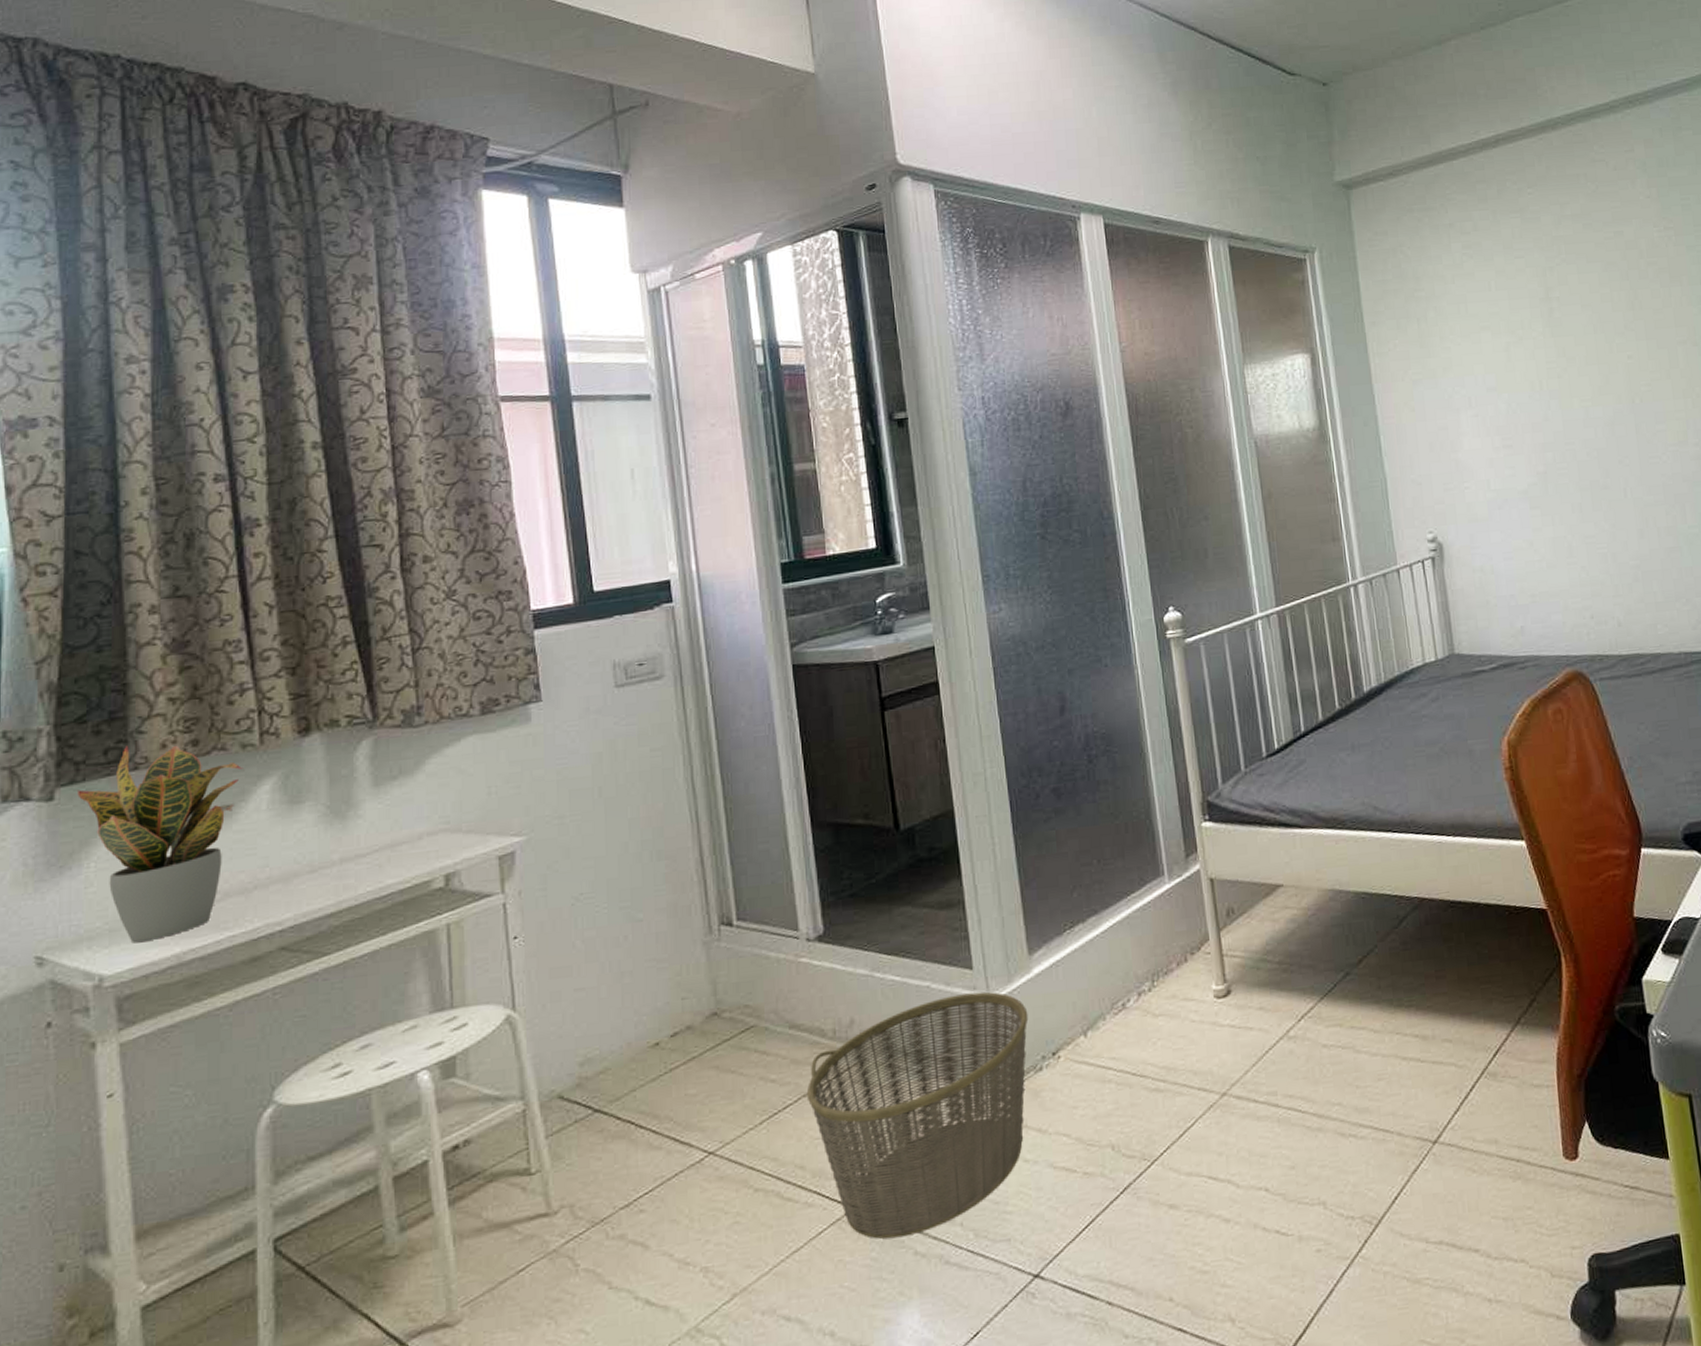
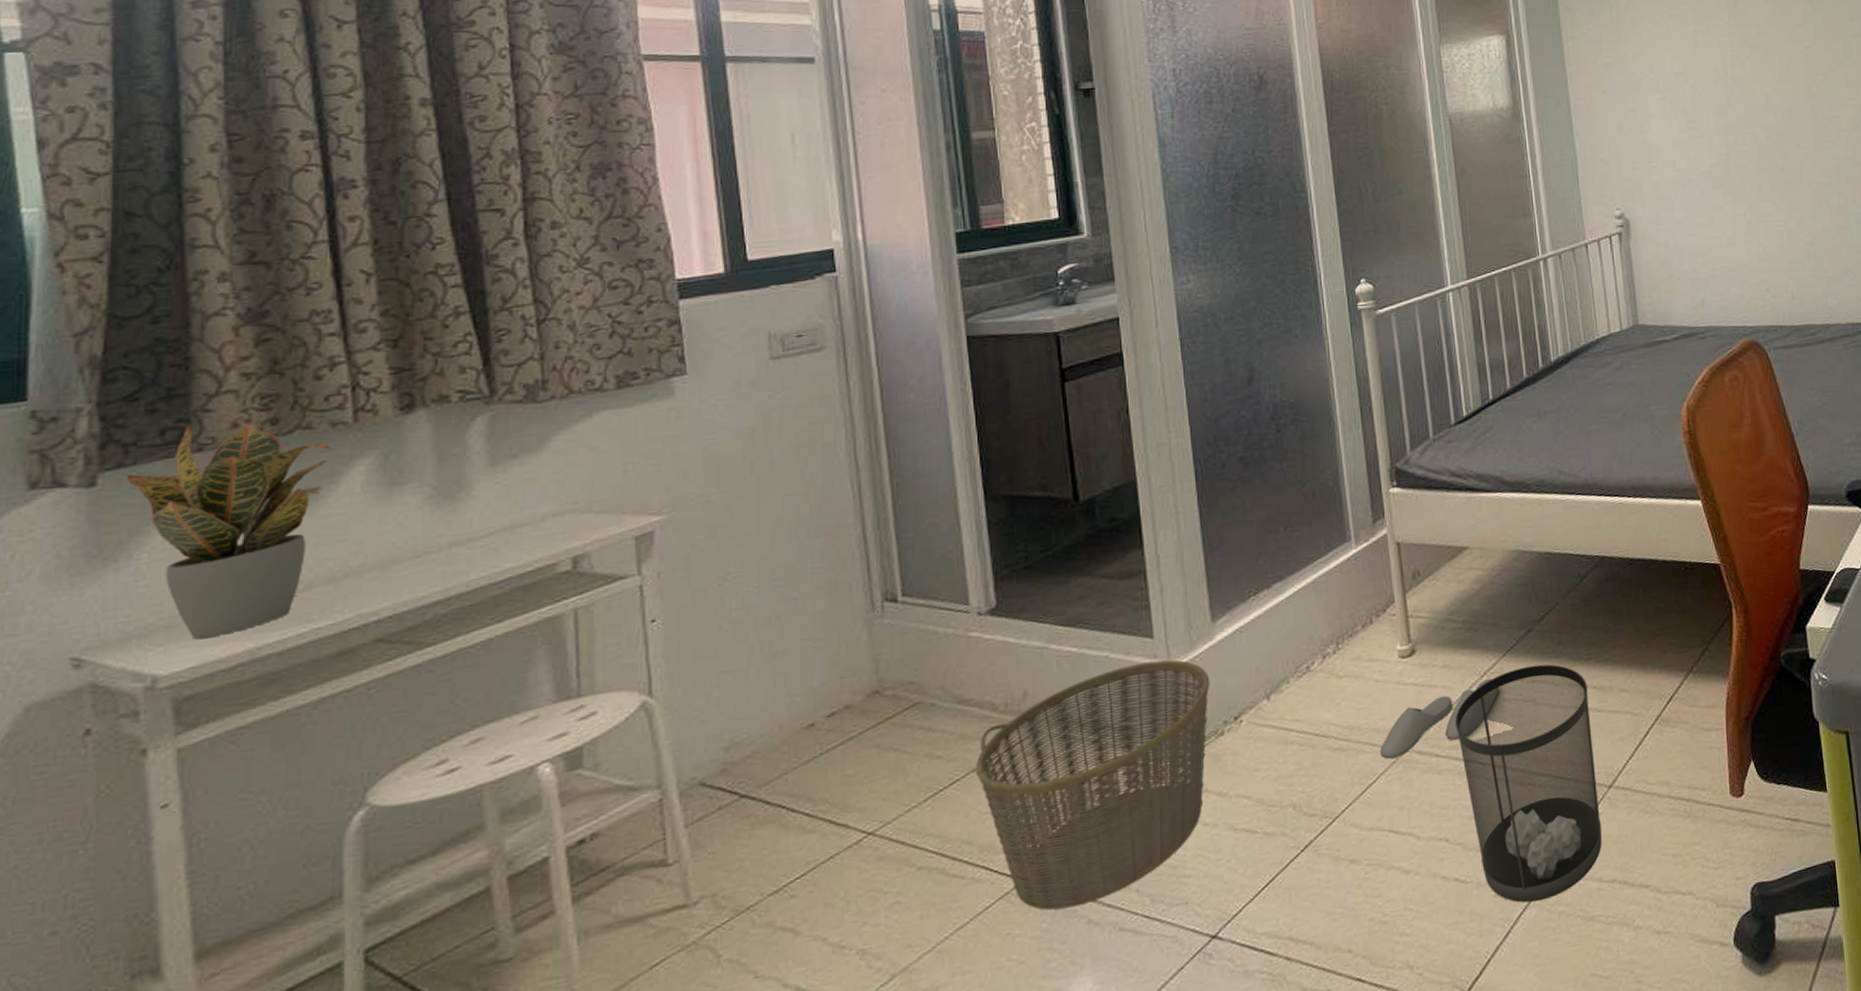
slippers: none [1197,1023,1317,1102] -> present [1379,679,1499,759]
waste bin: none [1272,1009,1428,1260] -> present [1455,664,1602,903]

